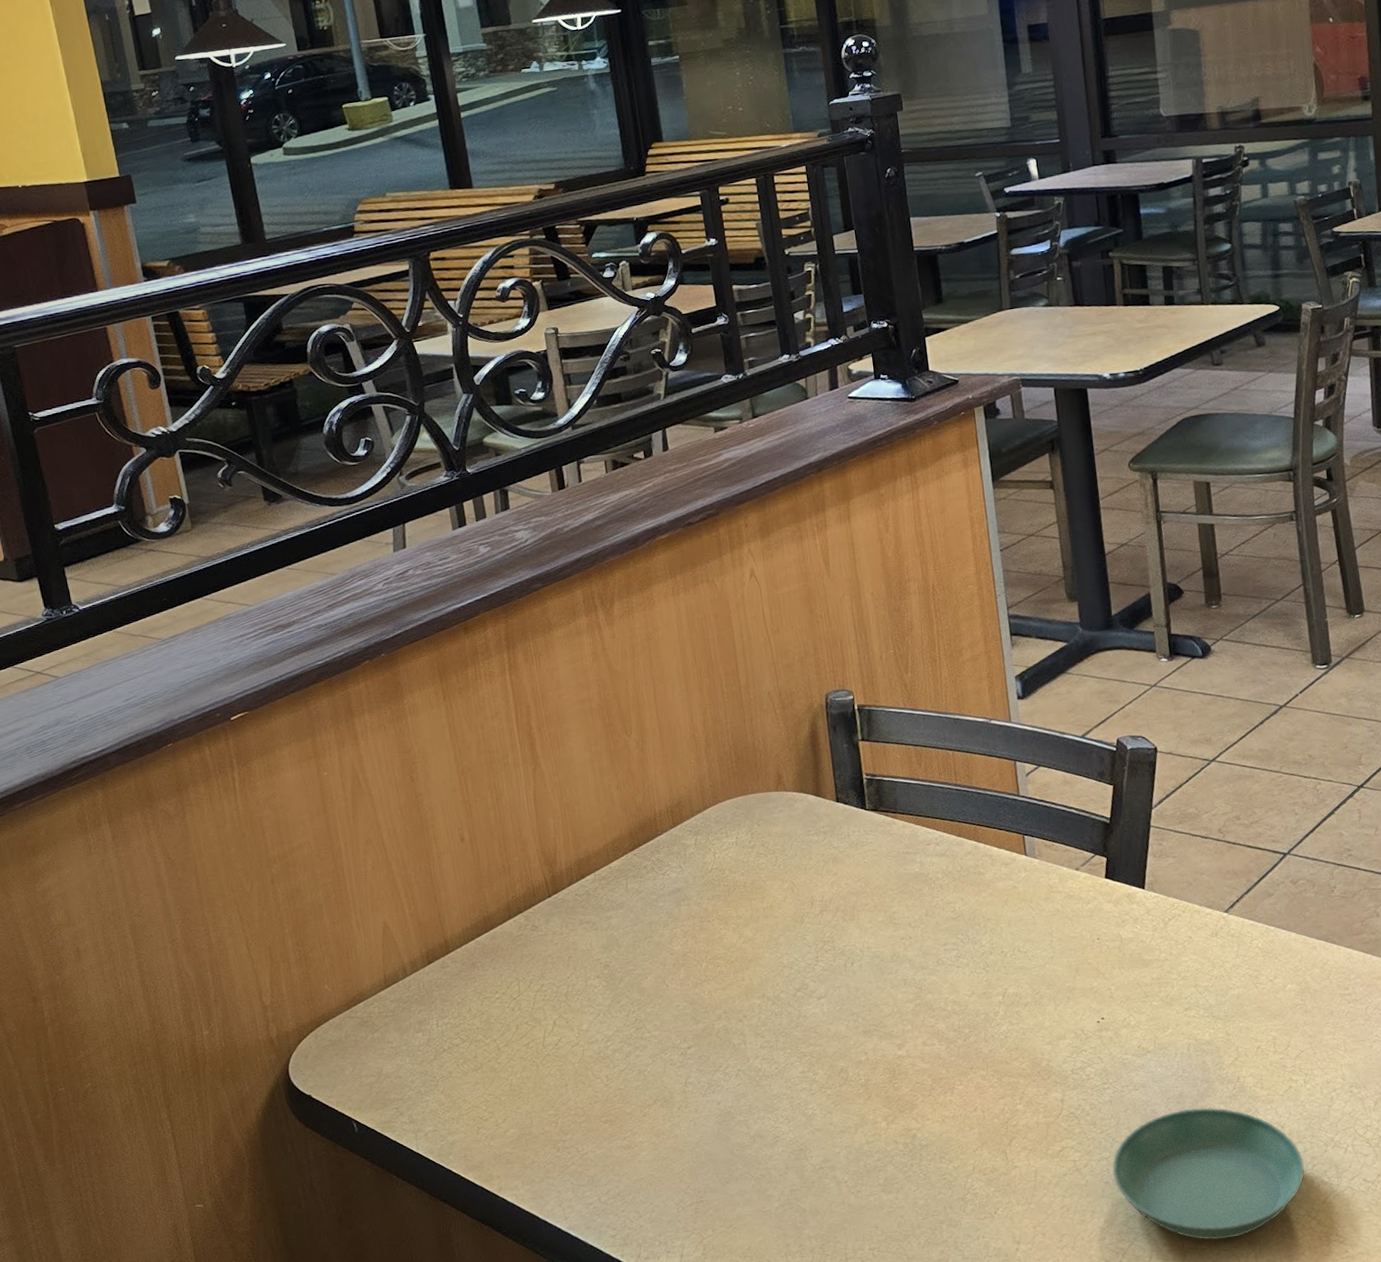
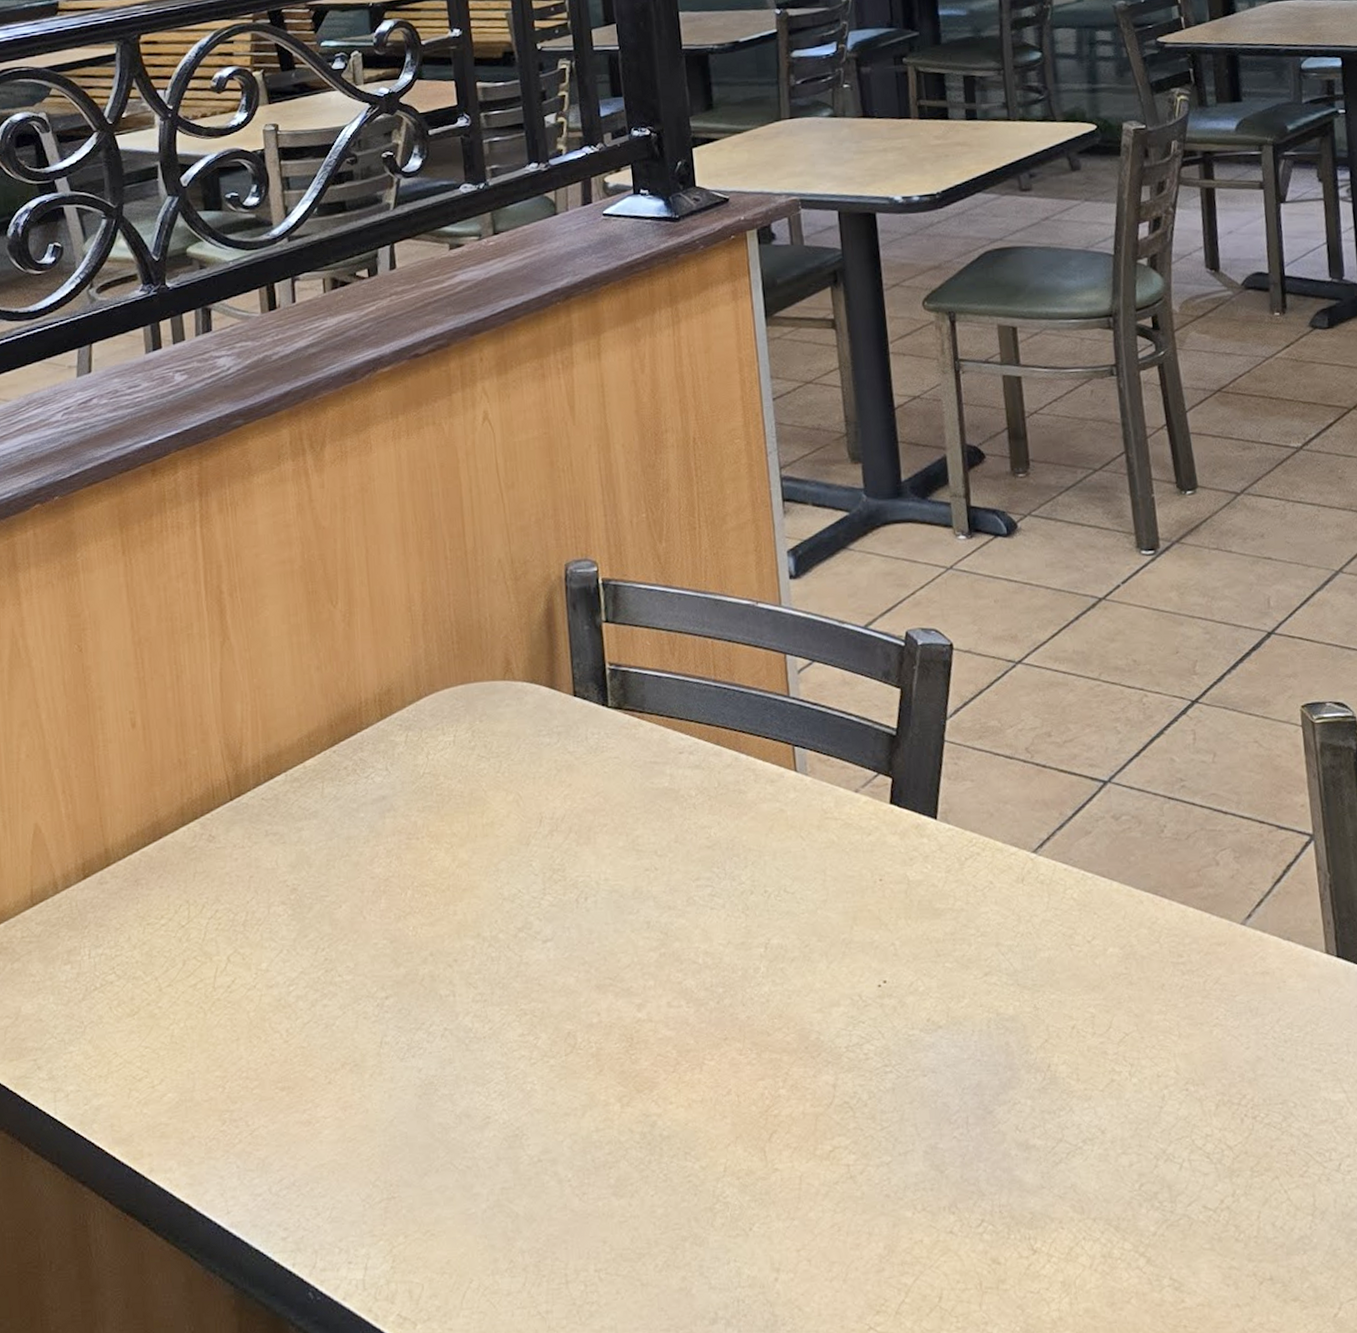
saucer: present [1112,1107,1305,1241] -> none [894,1102,1131,1279]

